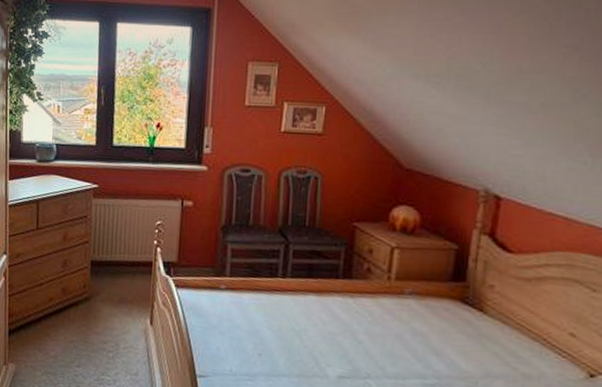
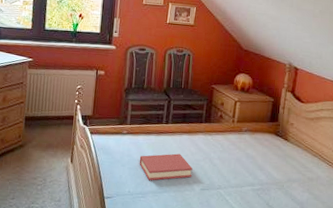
hardback book: none [244,320,325,359] -> present [139,153,193,181]

